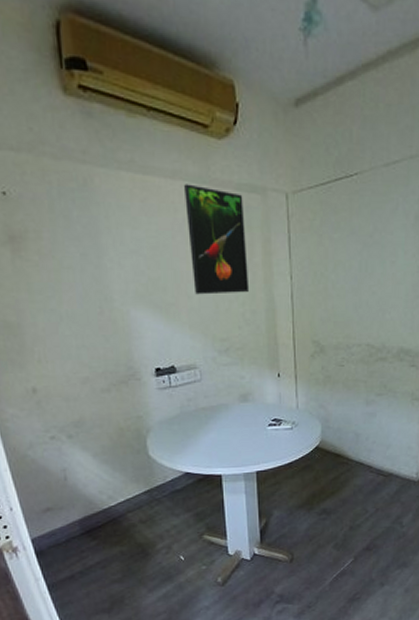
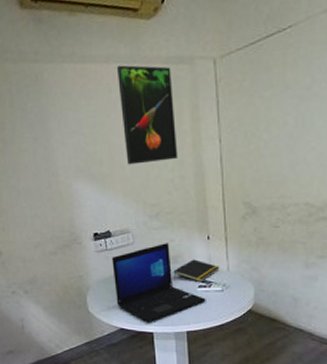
laptop: none [176,380,276,464] -> present [111,243,206,322]
notepad: none [243,397,290,420] -> present [173,259,220,282]

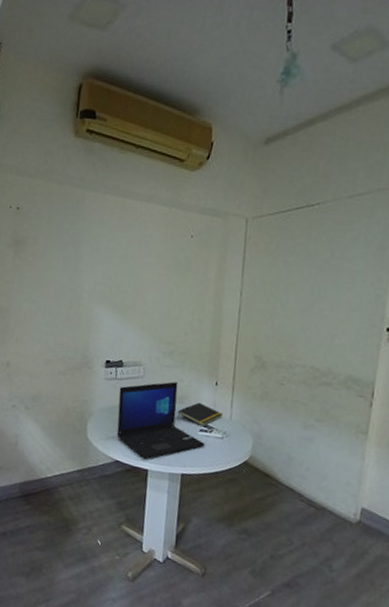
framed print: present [117,65,178,165] -> none [150,206,206,304]

